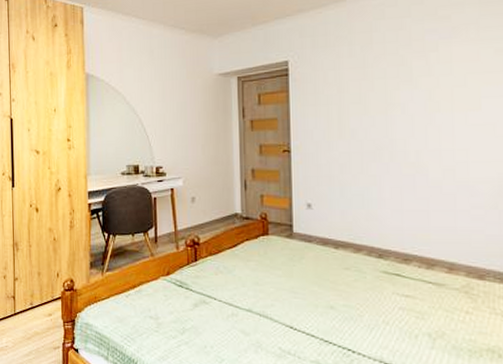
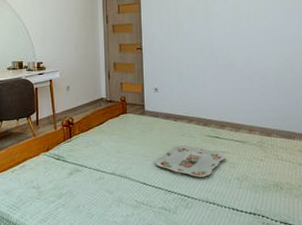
serving tray: none [306,282,411,328] -> present [155,145,226,177]

